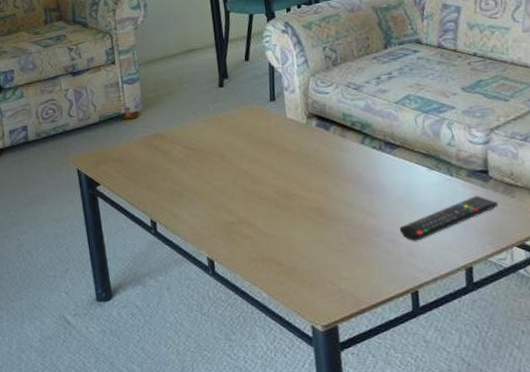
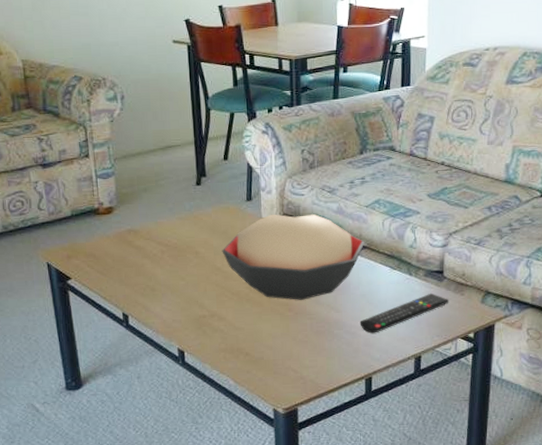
decorative bowl: none [247,113,398,205] -> present [222,214,365,300]

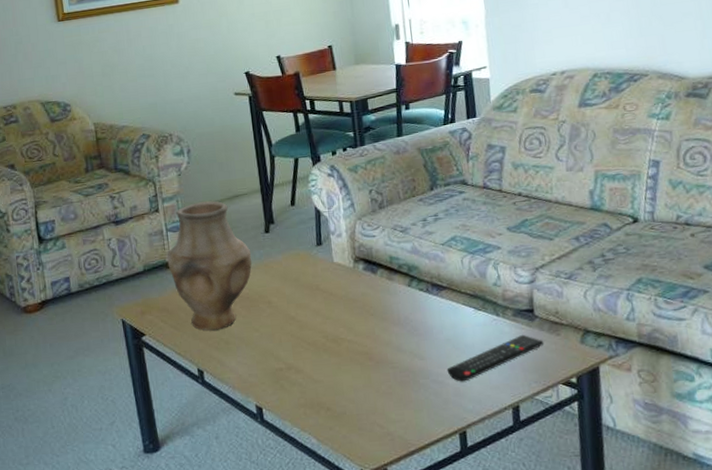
vase: none [96,150,182,277] -> present [167,201,252,331]
decorative bowl: present [222,214,365,300] -> none [294,256,445,348]

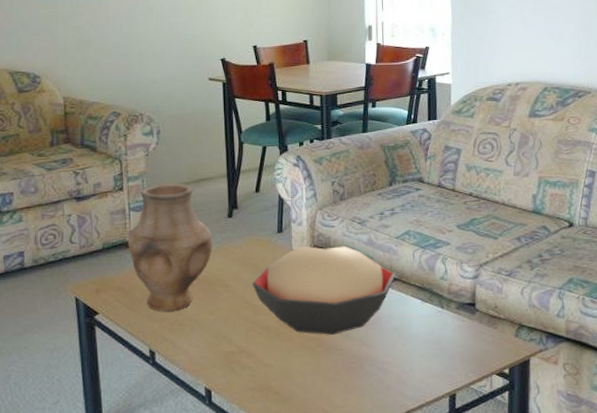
decorative bowl: none [294,256,445,348] -> present [252,246,396,335]
remote control: present [447,334,544,382] -> none [392,326,483,370]

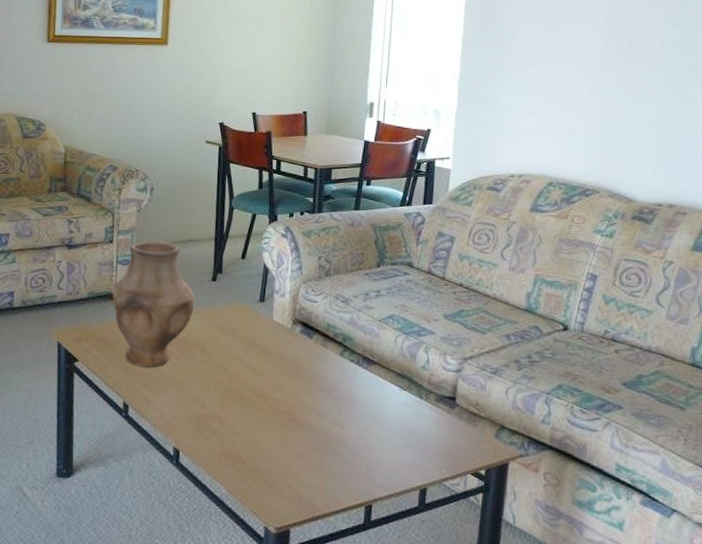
decorative bowl: present [252,246,396,335] -> none [229,317,375,411]

